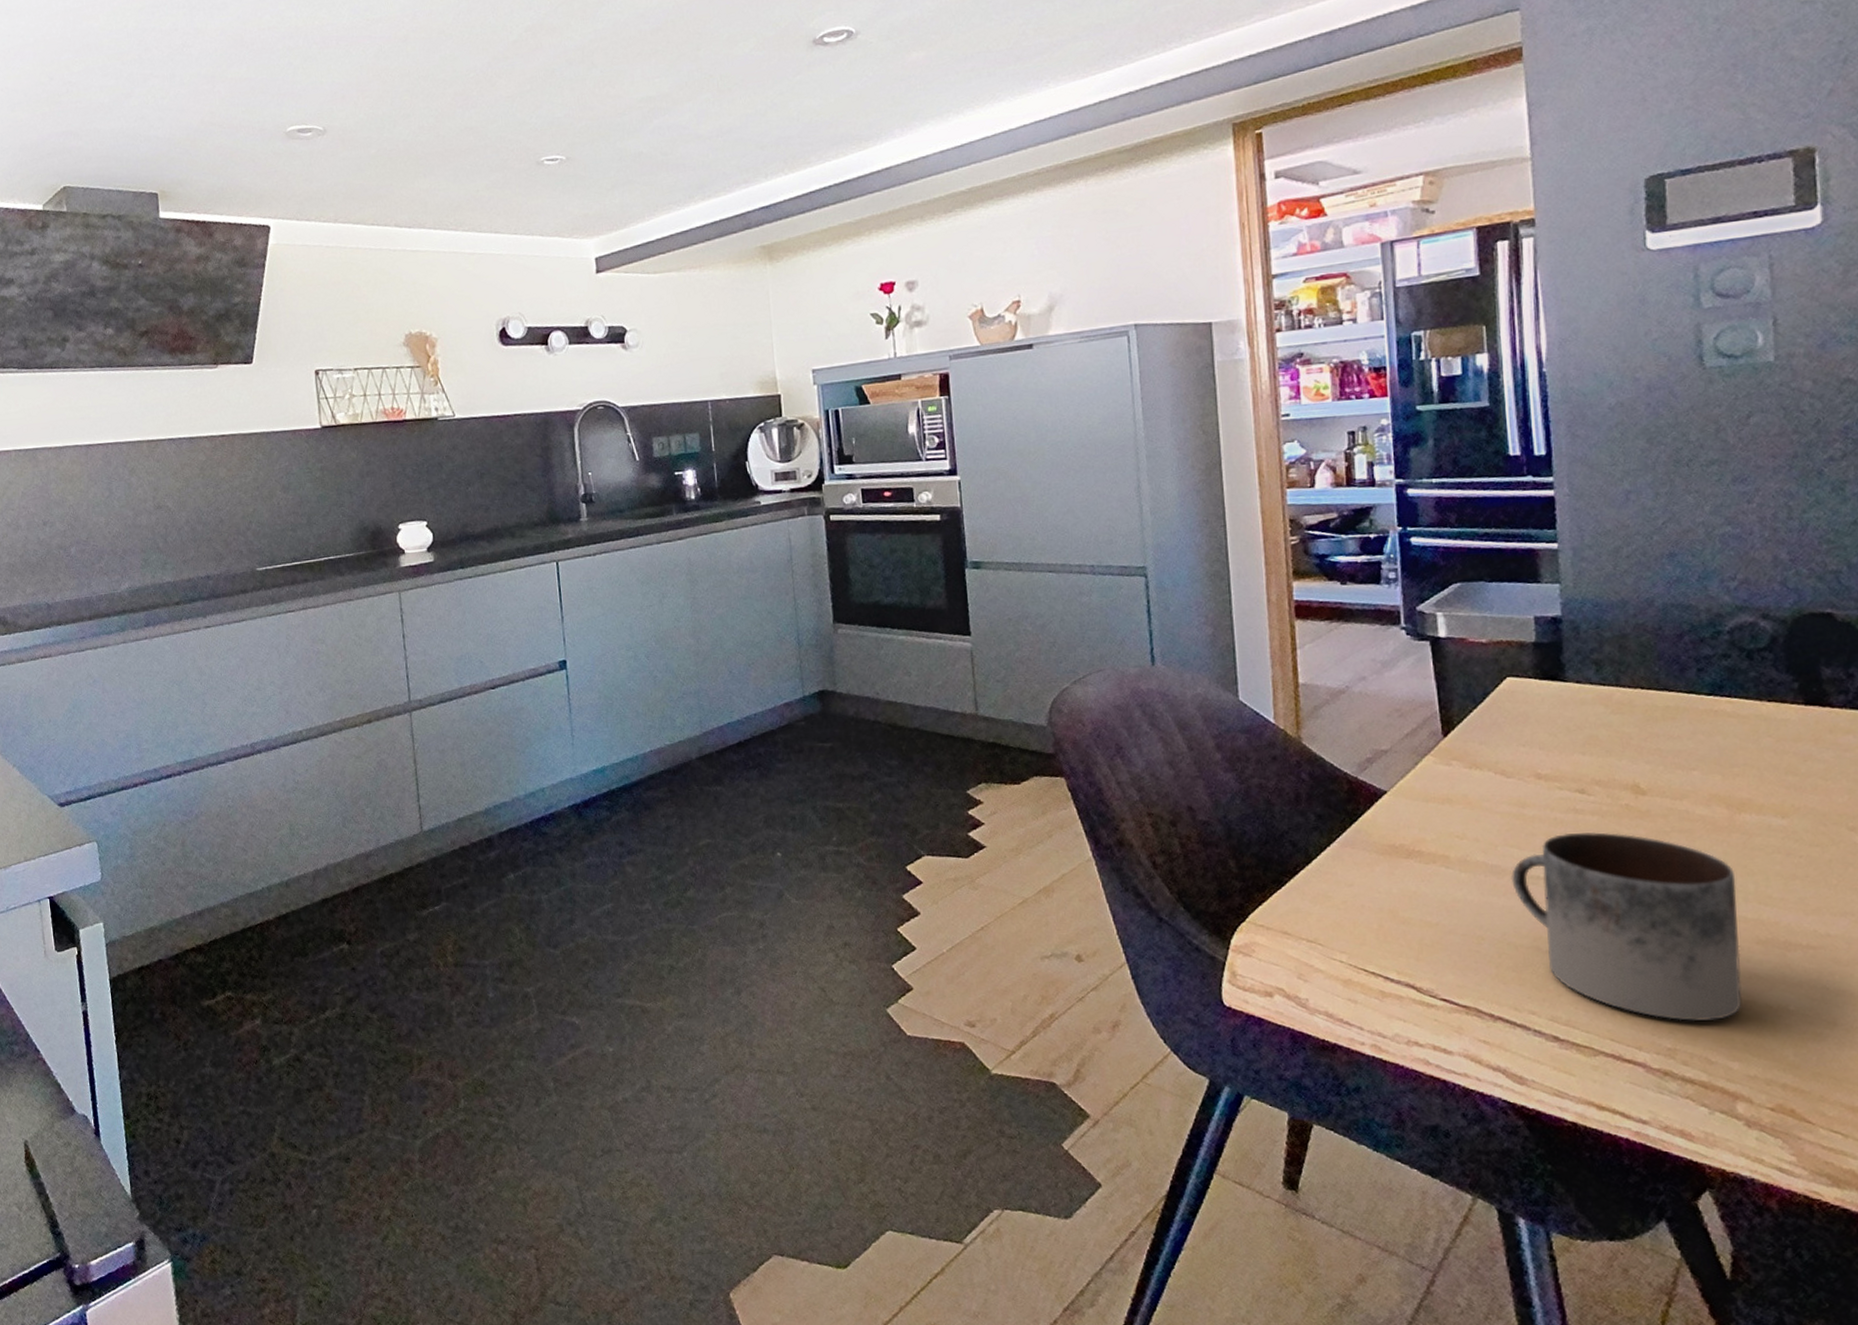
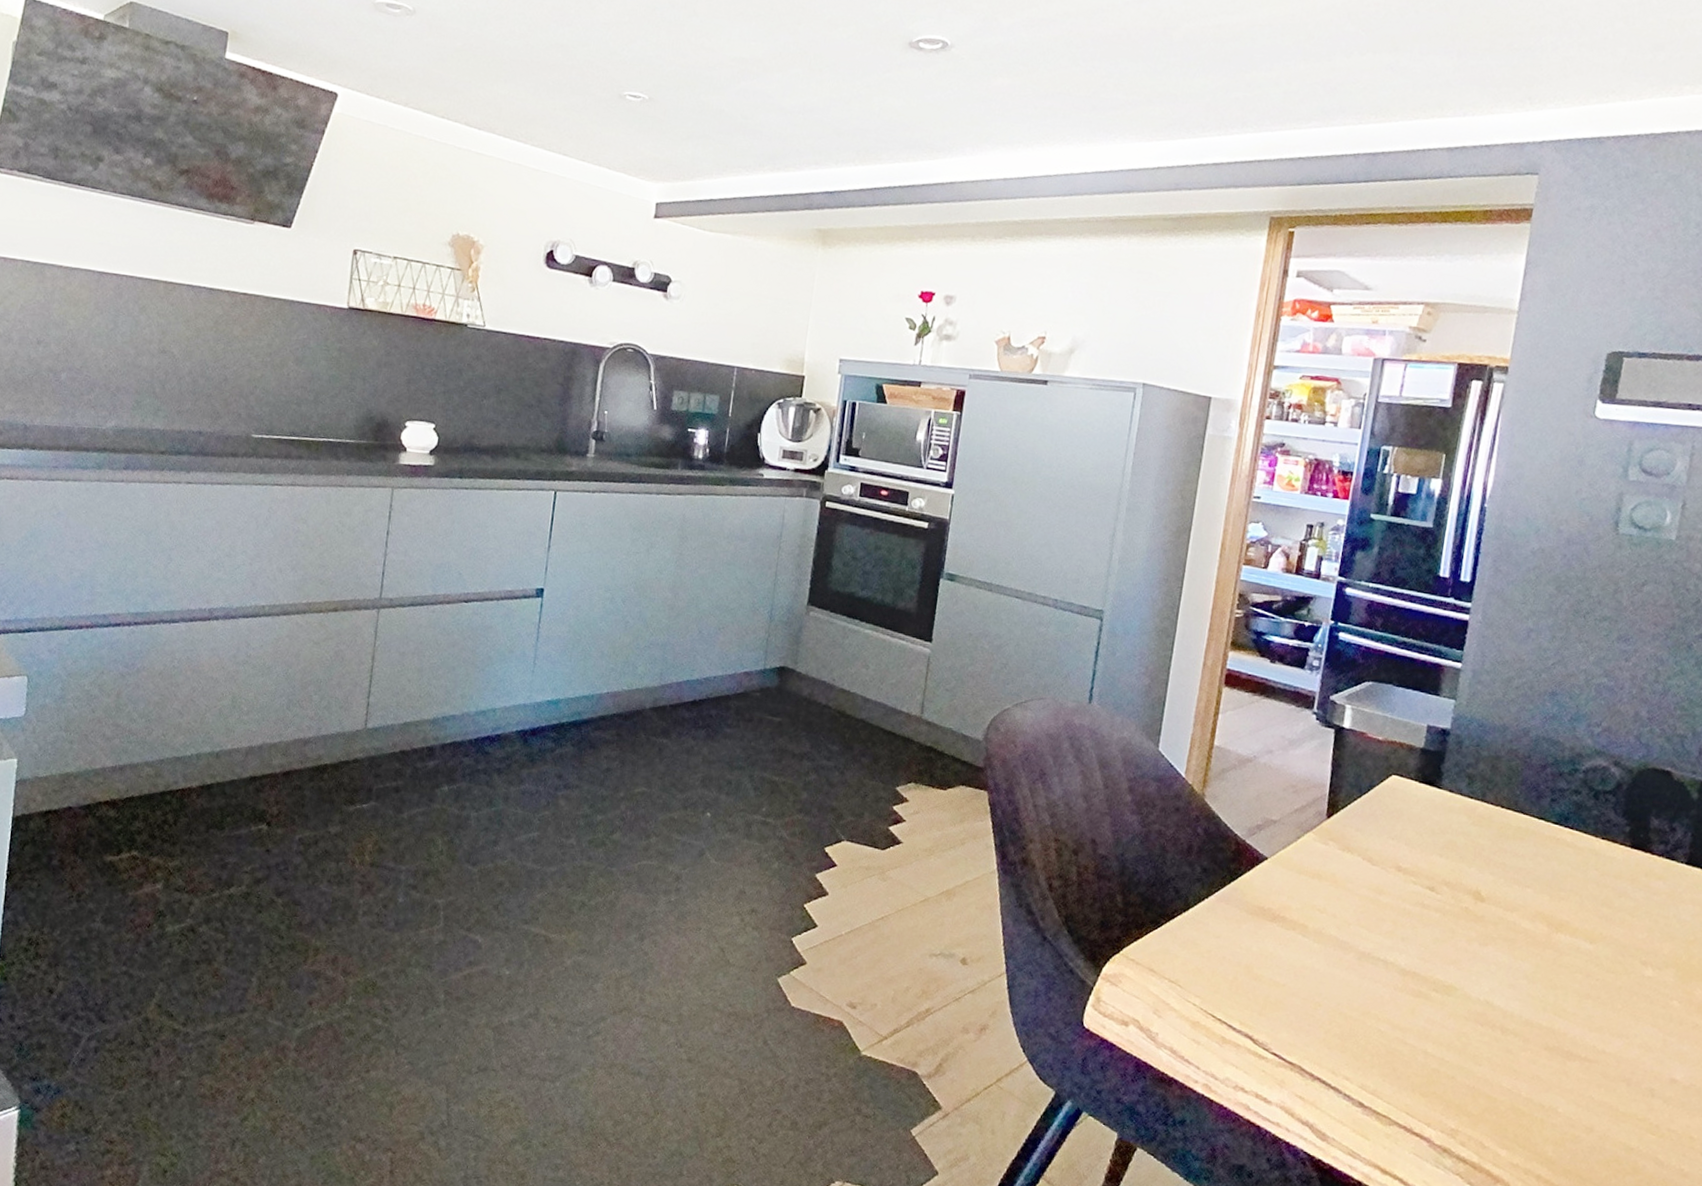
mug: present [1510,832,1742,1021] -> none [1355,923,1541,1111]

